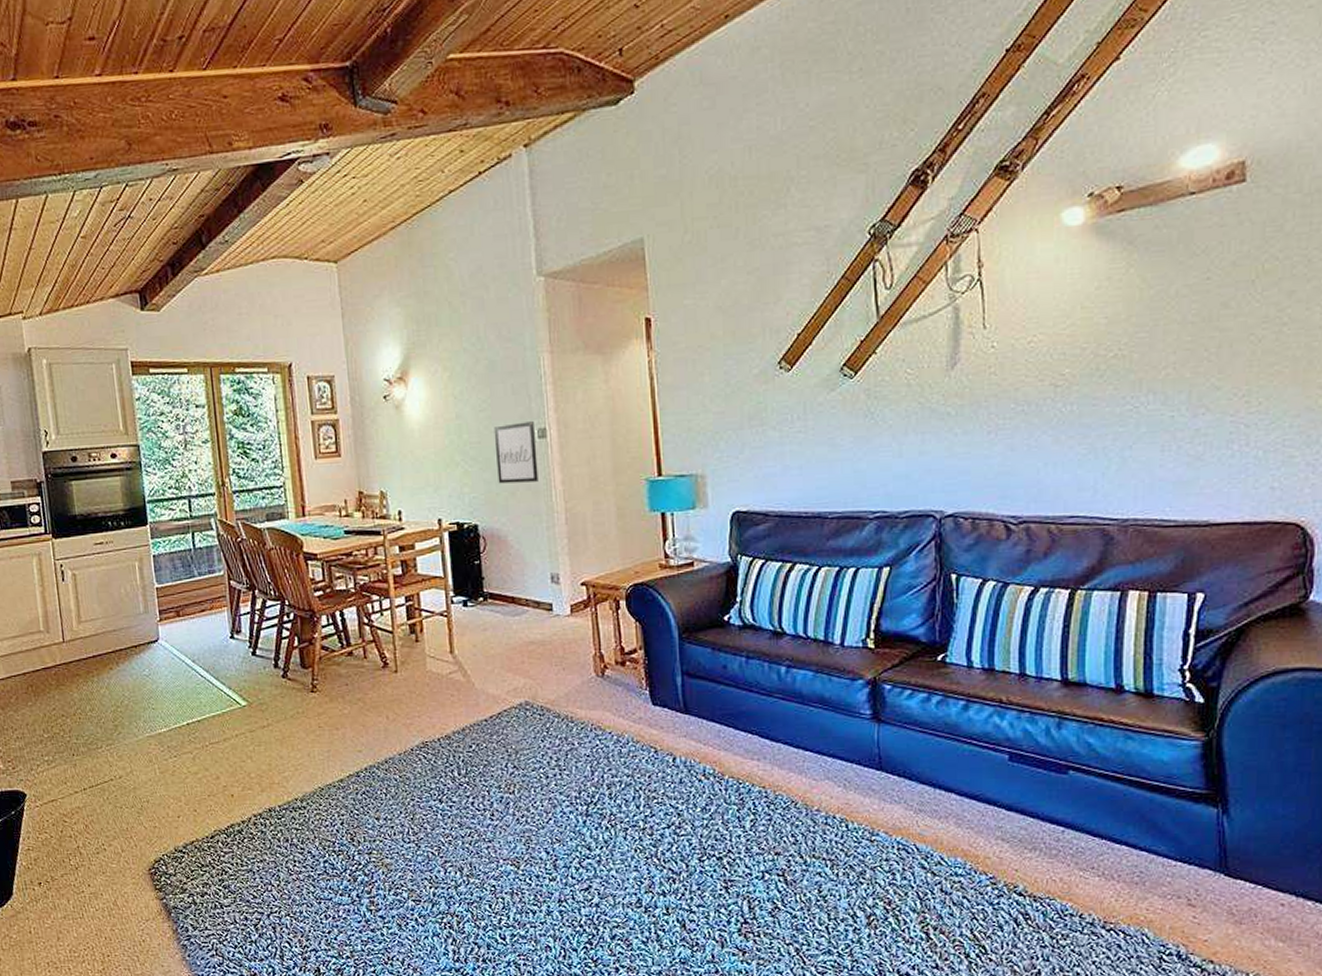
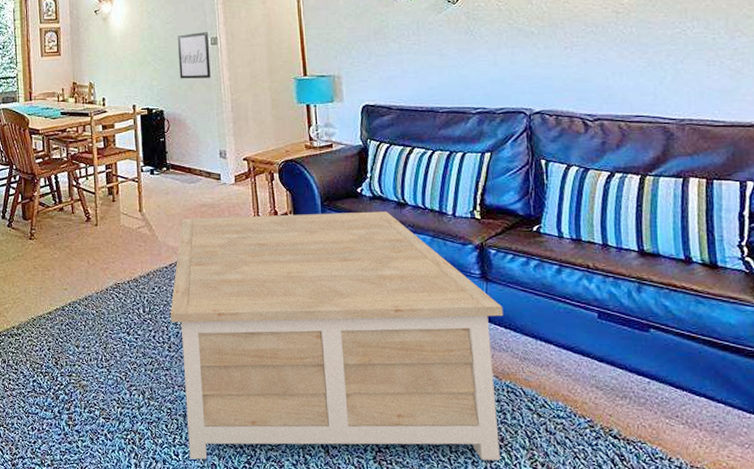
coffee table: none [491,643,897,942] -> present [170,211,504,461]

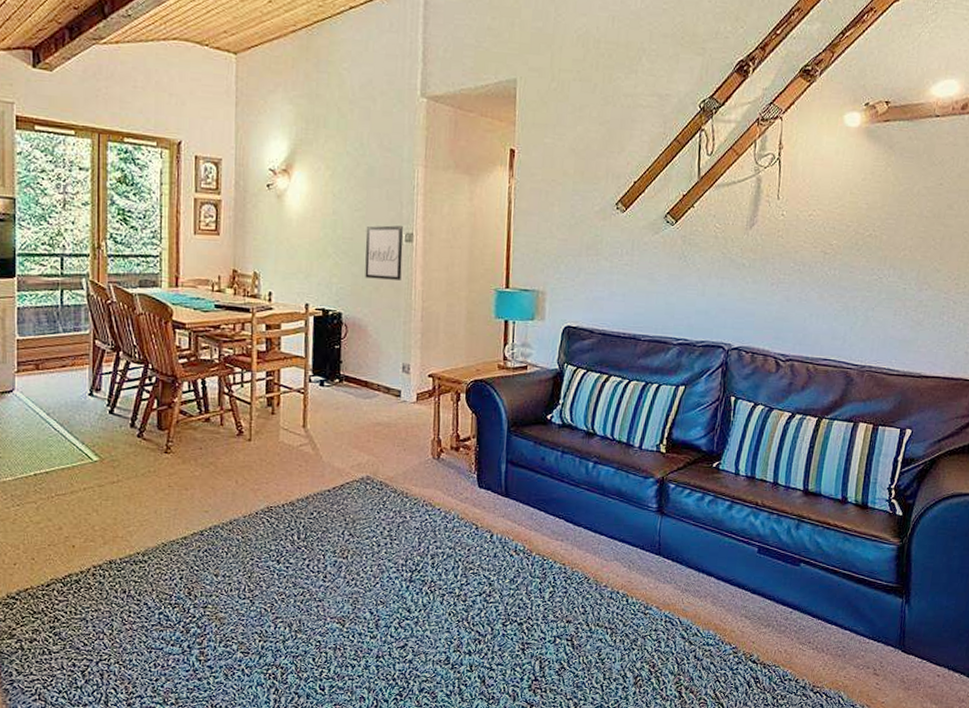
coffee table: present [170,211,504,461] -> none [328,437,674,693]

